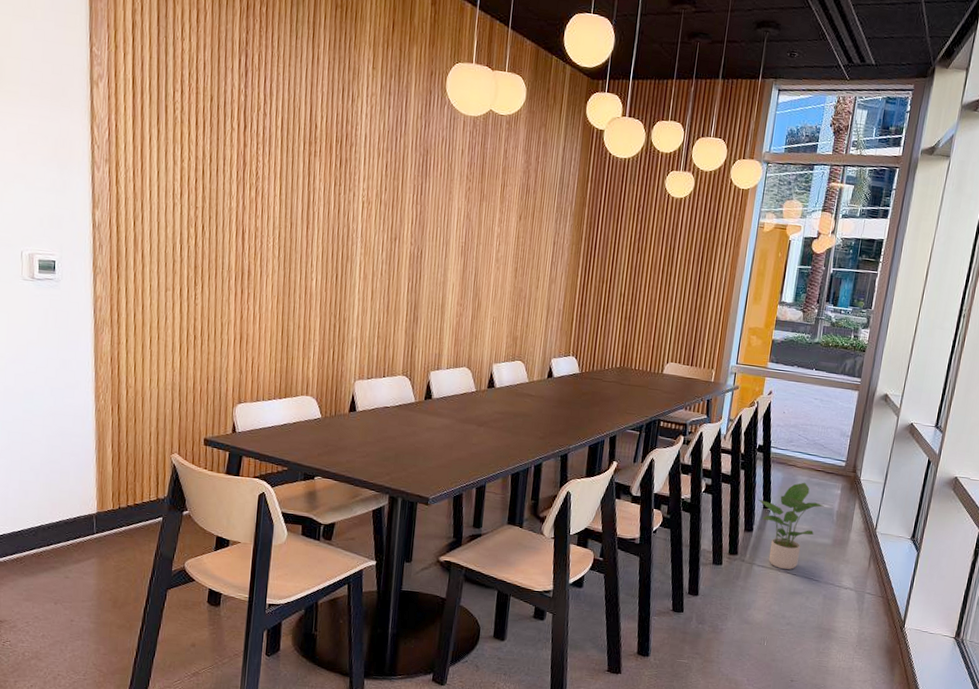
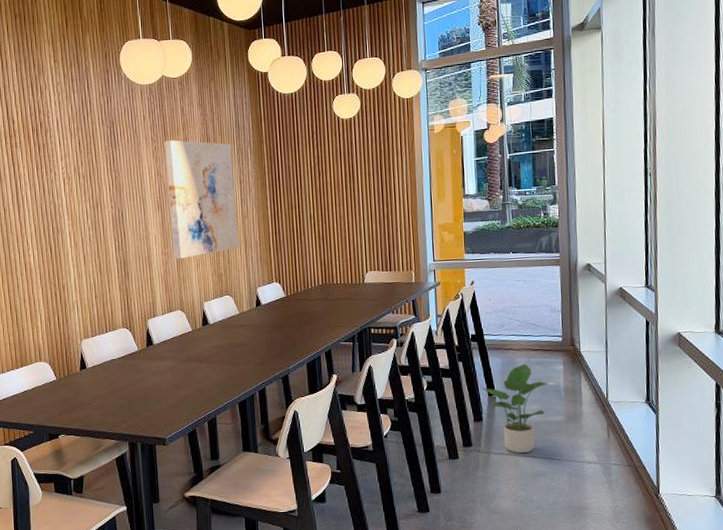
wall art: none [470,182,551,314] -> present [165,140,239,259]

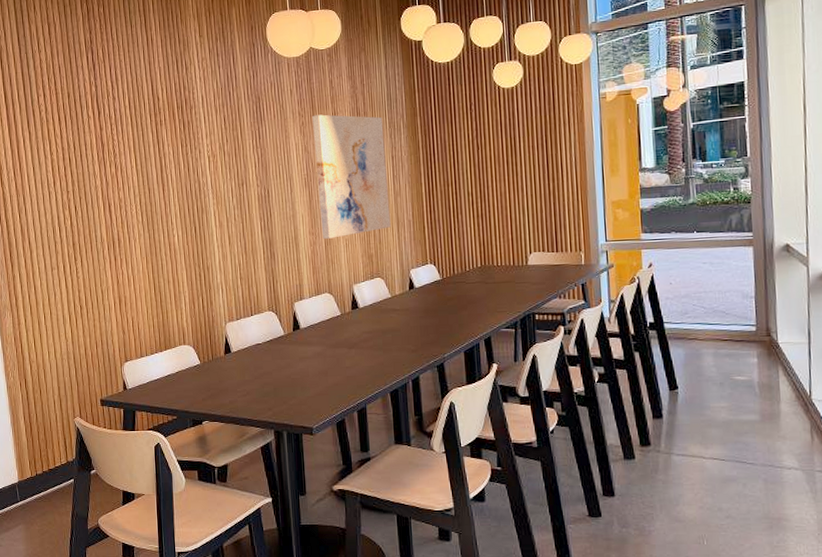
potted plant: present [481,363,549,454] -> none [661,355,741,456]

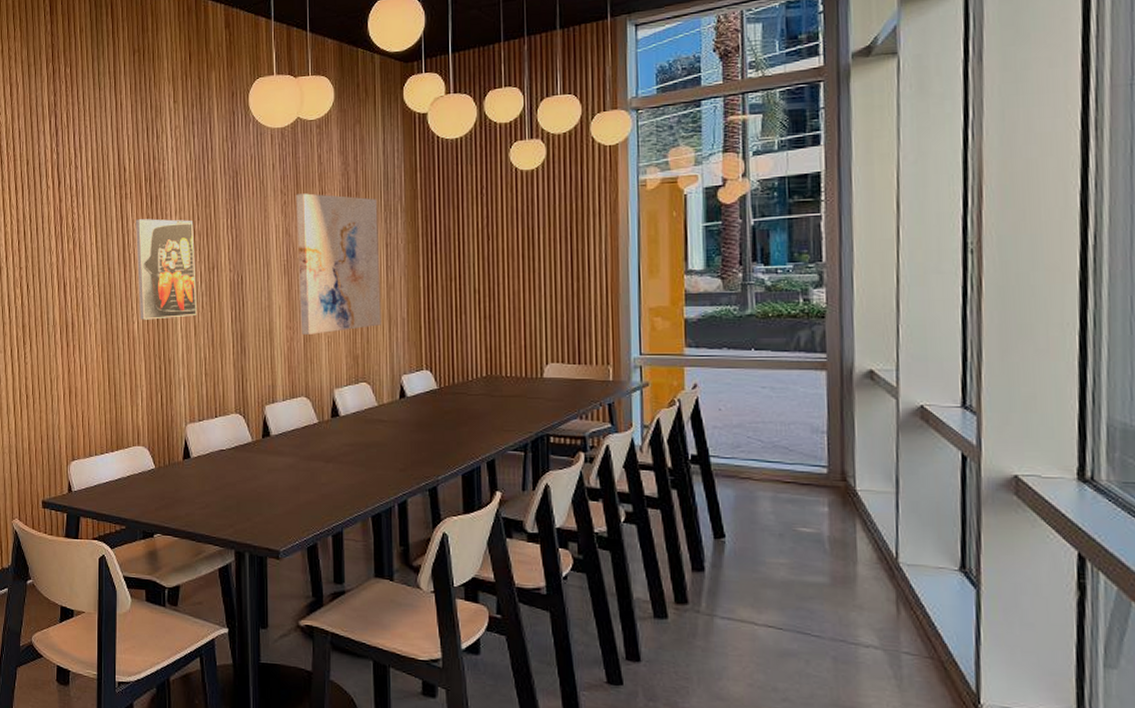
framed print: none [171,142,230,233] -> present [136,219,197,320]

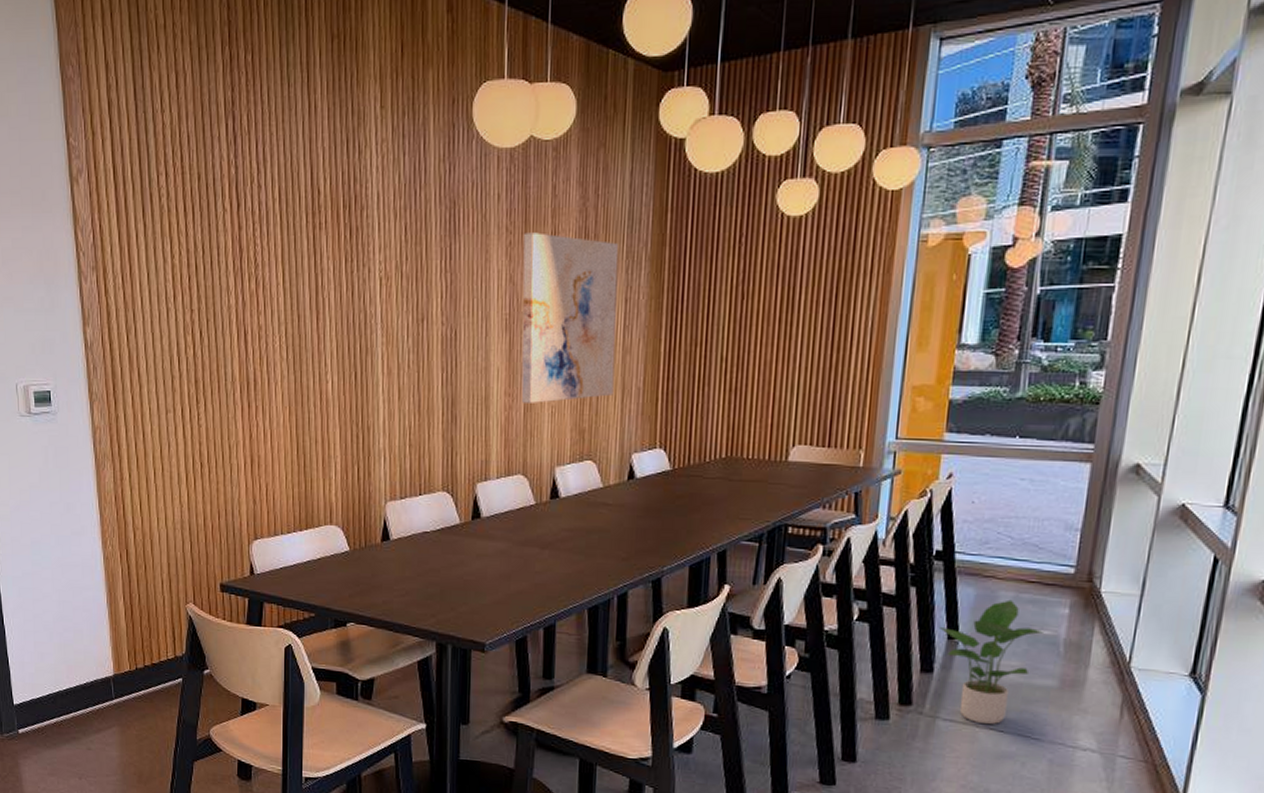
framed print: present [136,219,197,320] -> none [331,256,402,379]
potted plant: none [703,499,806,623] -> present [938,599,1043,725]

